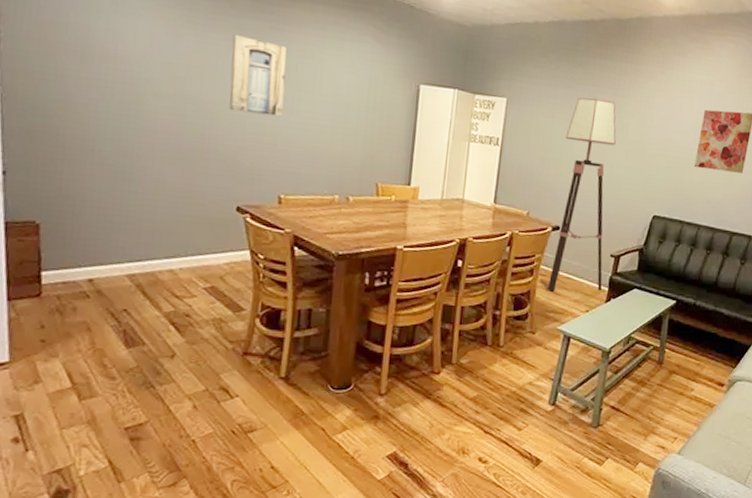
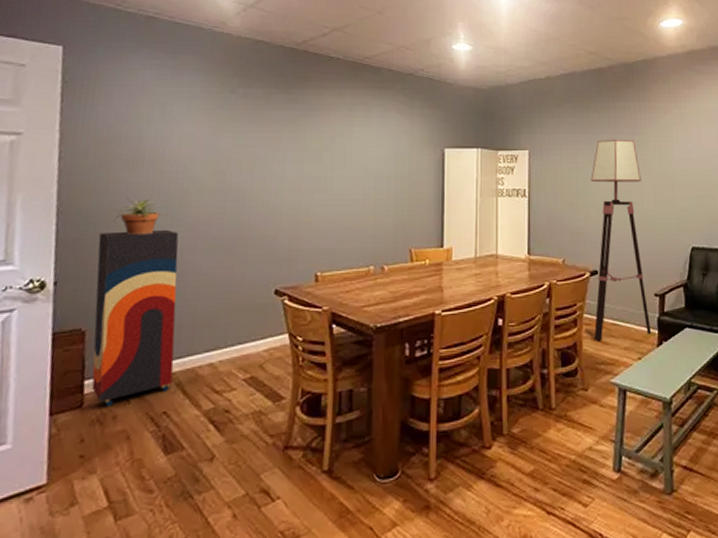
shelving unit: none [48,126,135,298] -> present [91,229,179,406]
potted plant: none [60,92,123,134] -> present [111,198,168,236]
wall art: present [229,35,287,117] -> none [267,126,319,196]

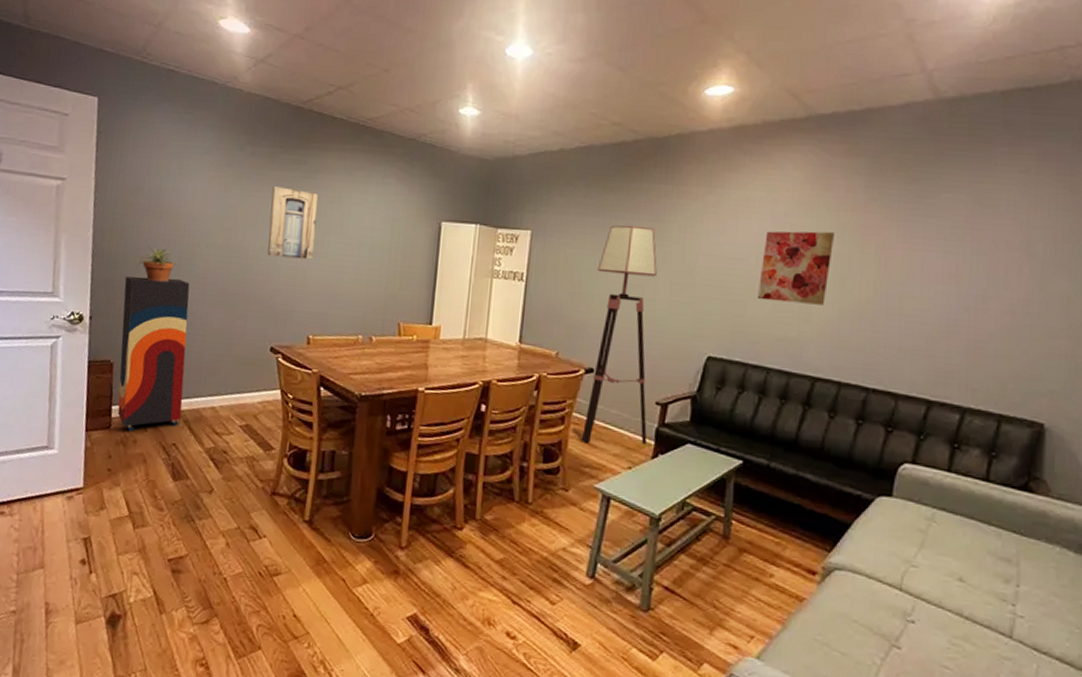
wall art: none [267,126,319,196] -> present [267,186,318,260]

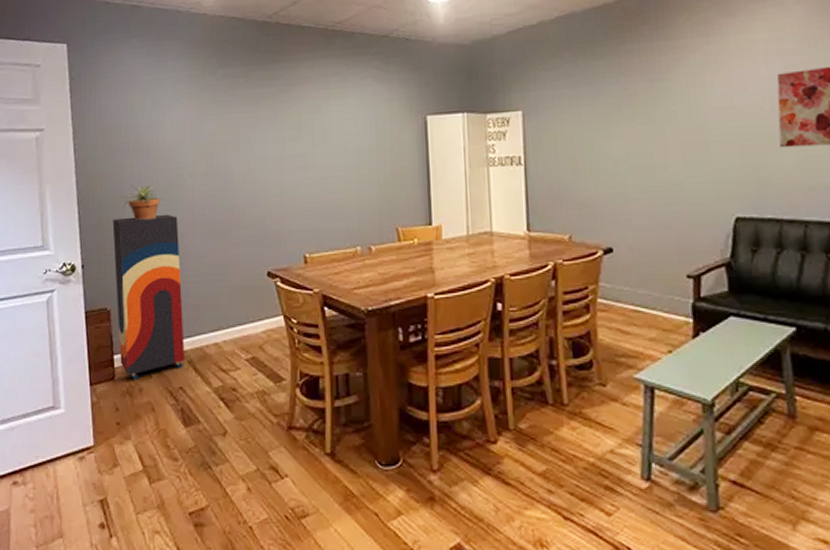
wall art: present [267,186,318,260] -> none [249,105,298,178]
floor lamp: present [581,225,657,445] -> none [599,89,685,330]

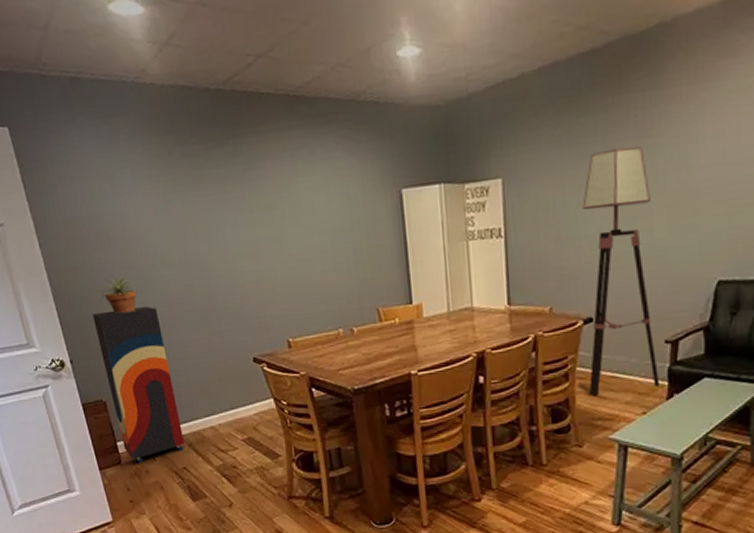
floor lamp: none [599,89,685,330] -> present [582,147,661,396]

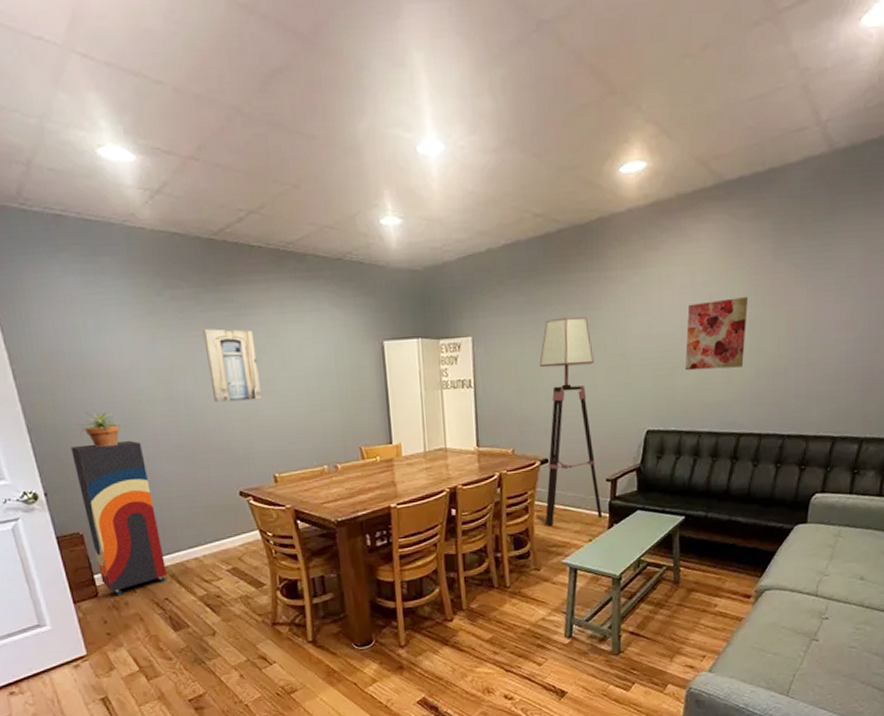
wall art: none [213,185,273,264] -> present [203,329,261,403]

